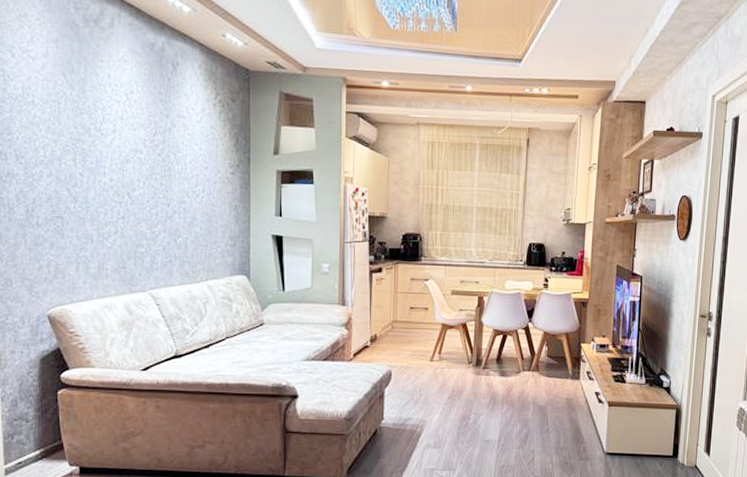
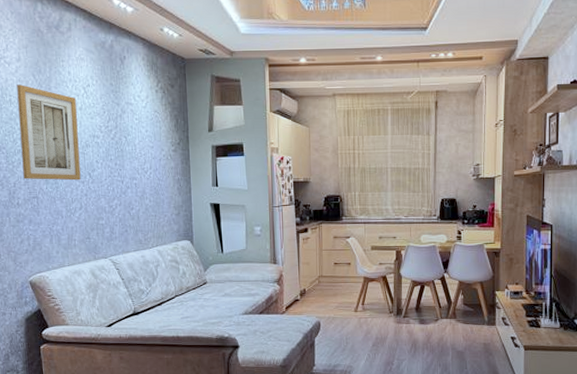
wall art: none [42,84,118,201] -> present [17,84,81,181]

